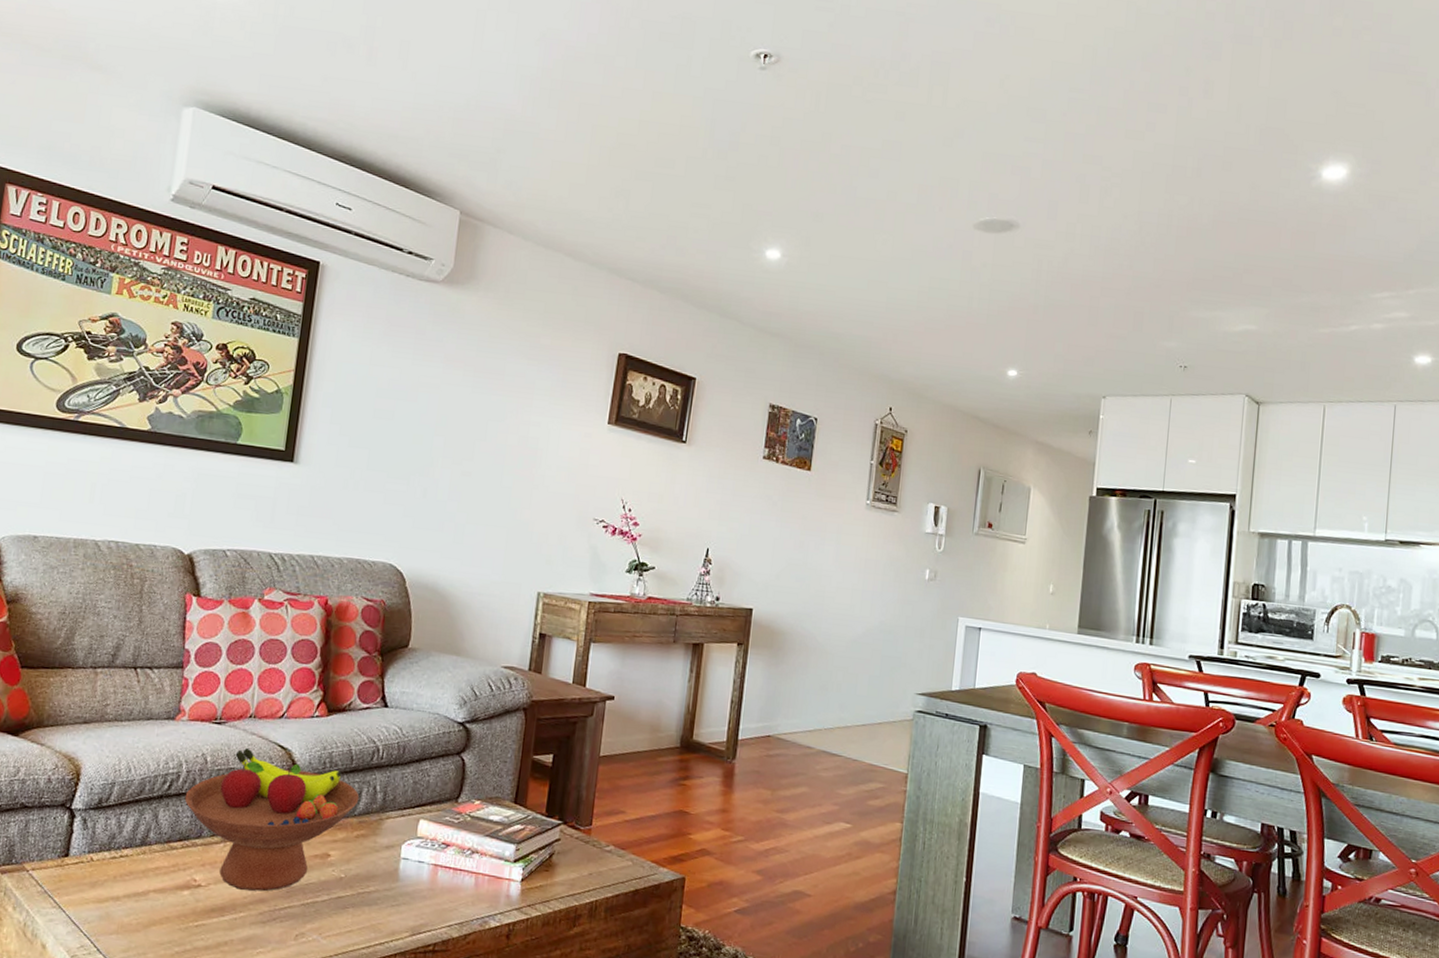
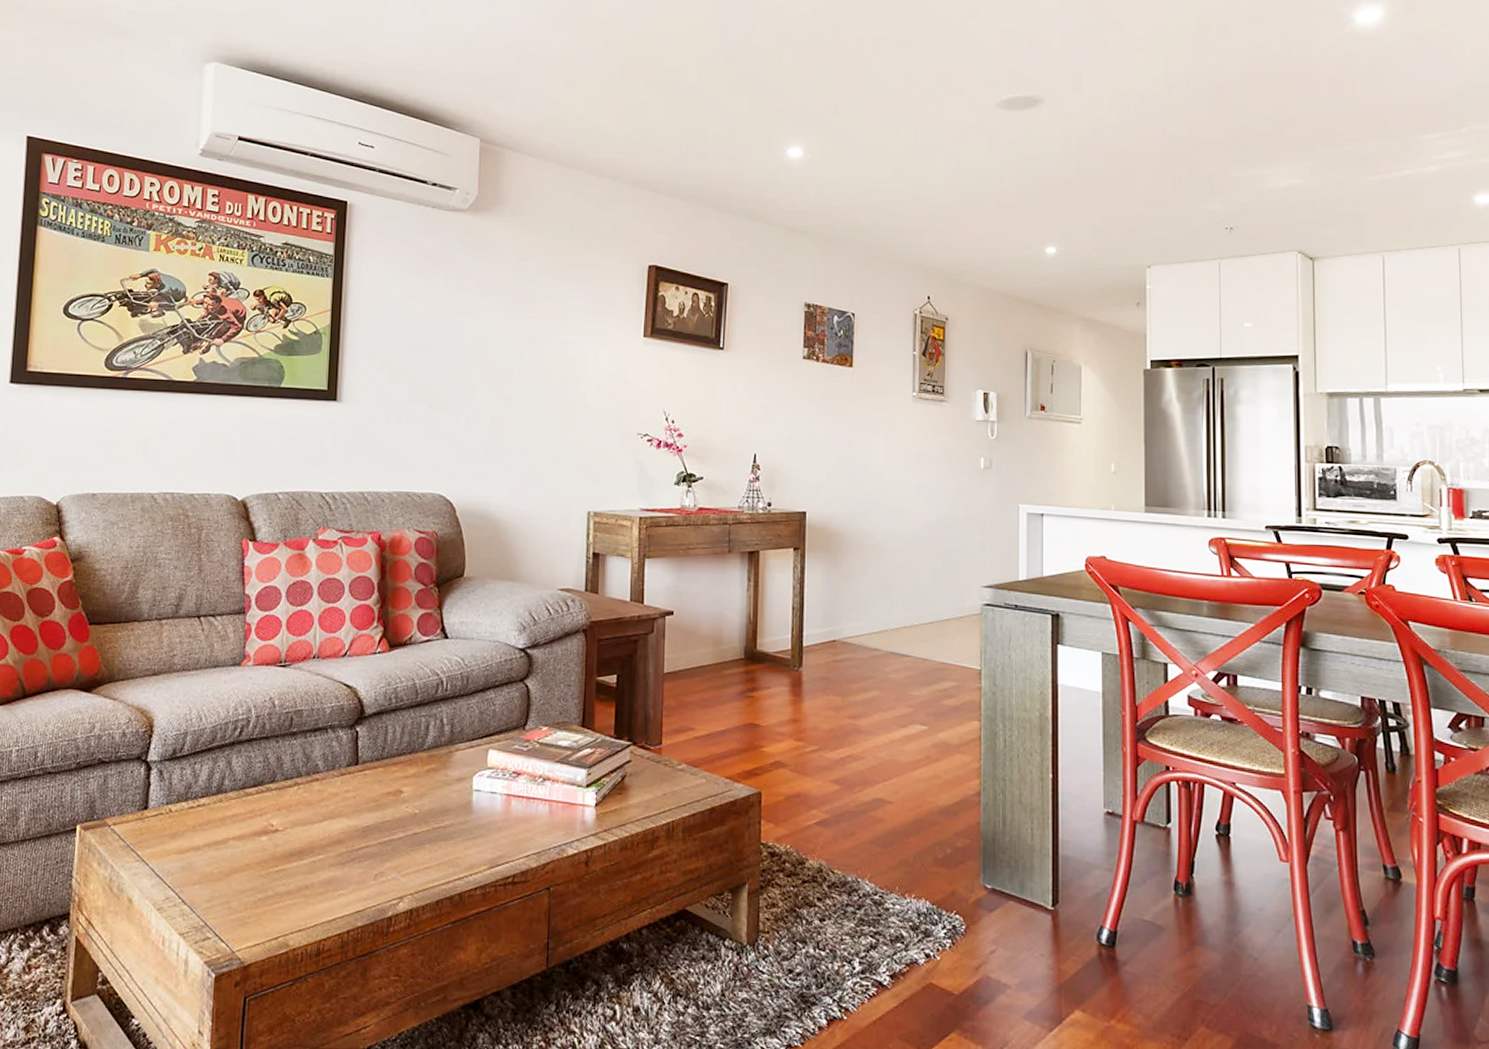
fruit bowl: present [184,747,360,892] -> none [256,688,427,833]

